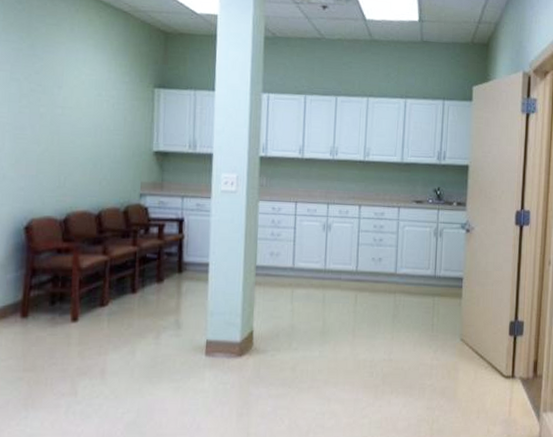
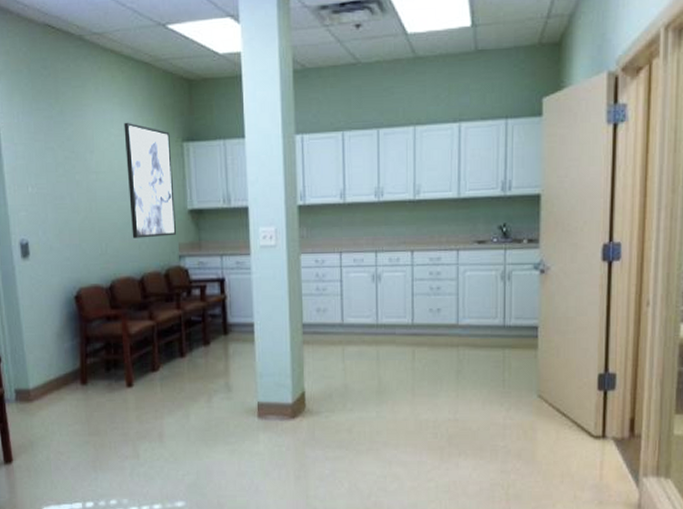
wall art: none [93,63,142,175] -> present [124,122,176,238]

